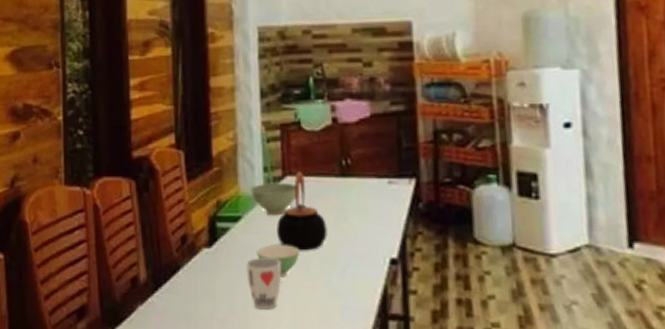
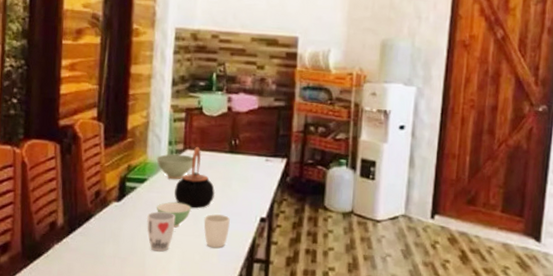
cup: none [317,257,351,303] -> present [204,214,230,249]

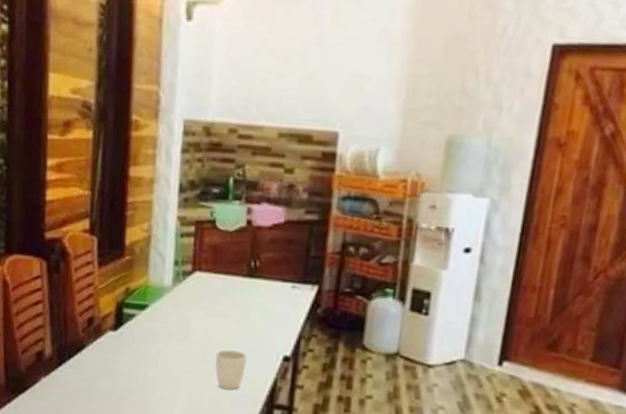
cup: present [146,211,176,252] -> none [147,344,182,391]
bowl: present [156,154,194,179] -> none [159,276,204,307]
bowl: present [156,202,191,228] -> none [158,333,200,364]
teapot: present [174,146,216,208] -> none [181,267,230,342]

